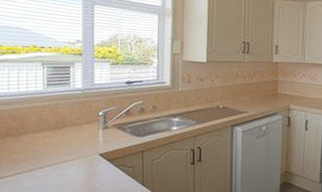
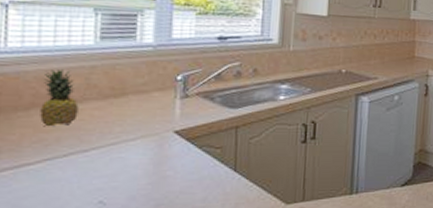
fruit: none [12,108,36,150] -> present [40,68,79,127]

